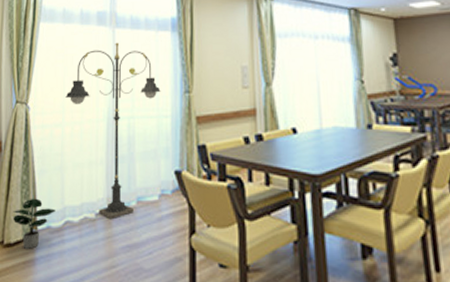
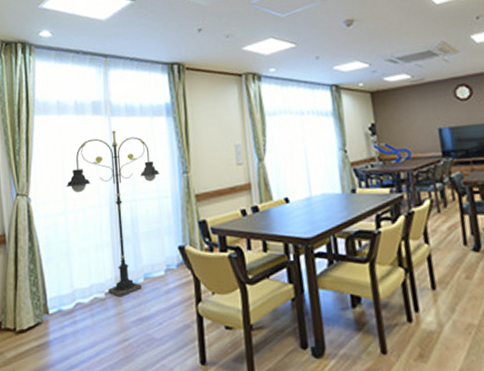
potted plant: present [13,198,56,249] -> none [23,284,65,333]

